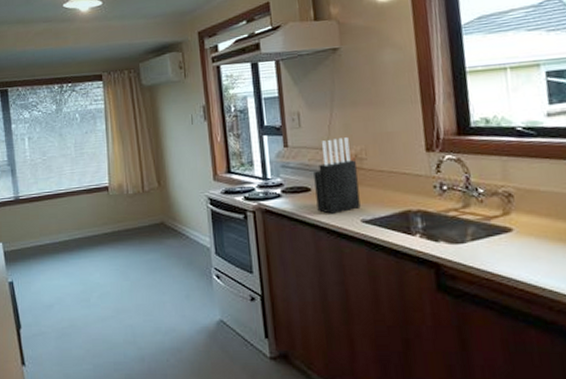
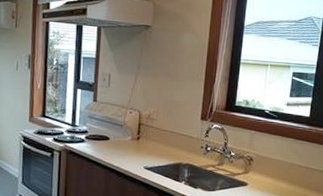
knife block: present [313,137,361,214] -> none [112,100,148,160]

